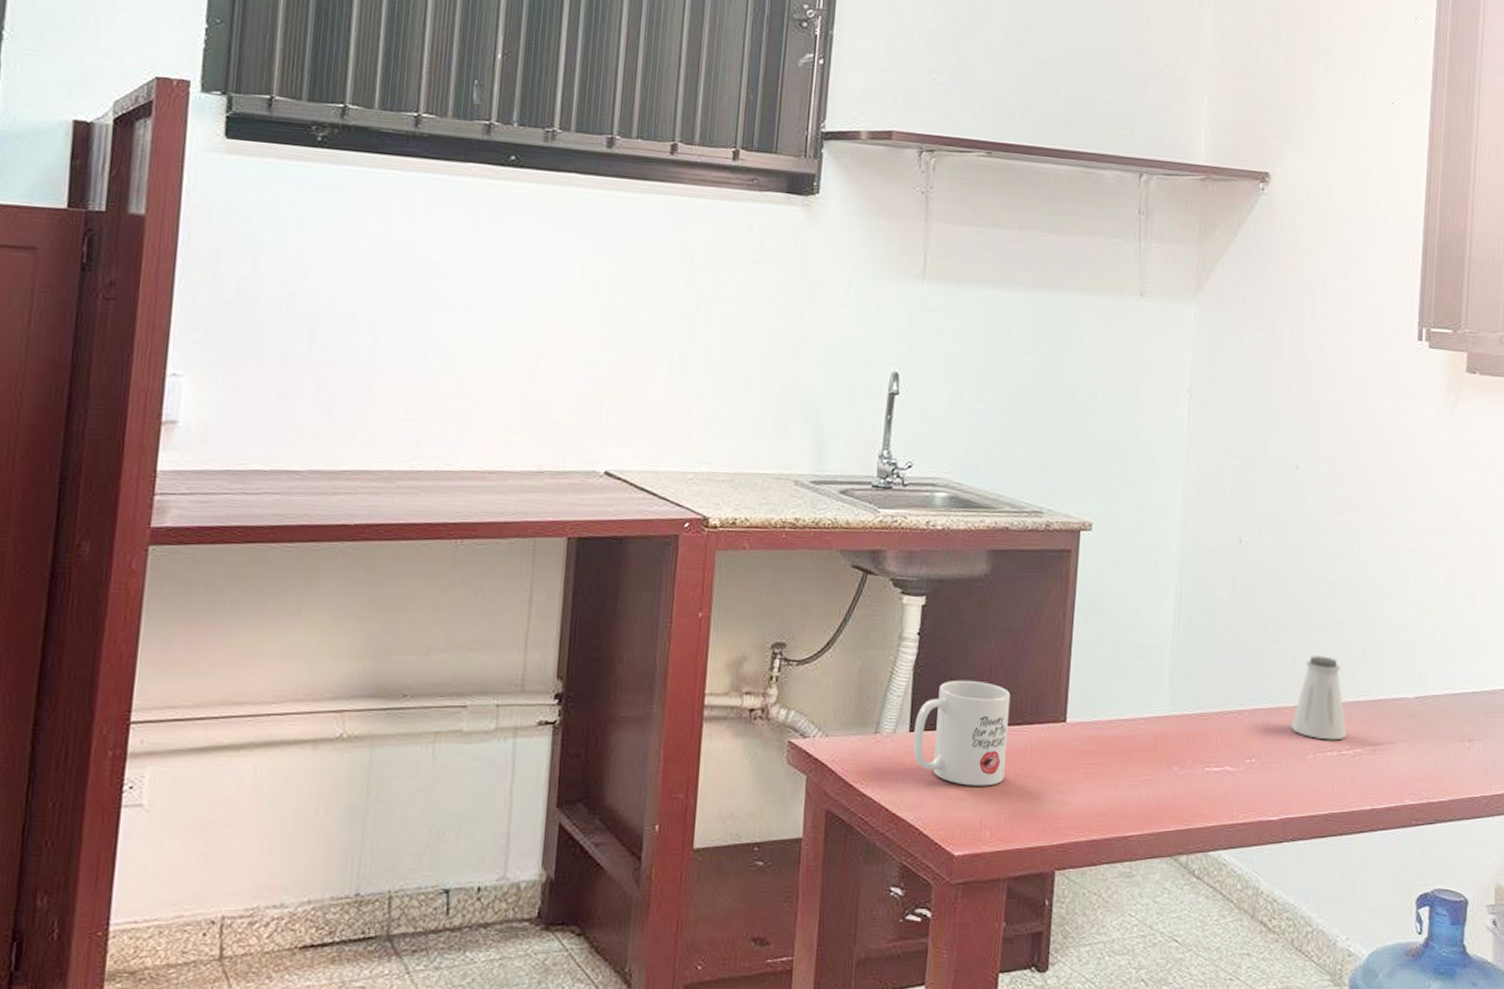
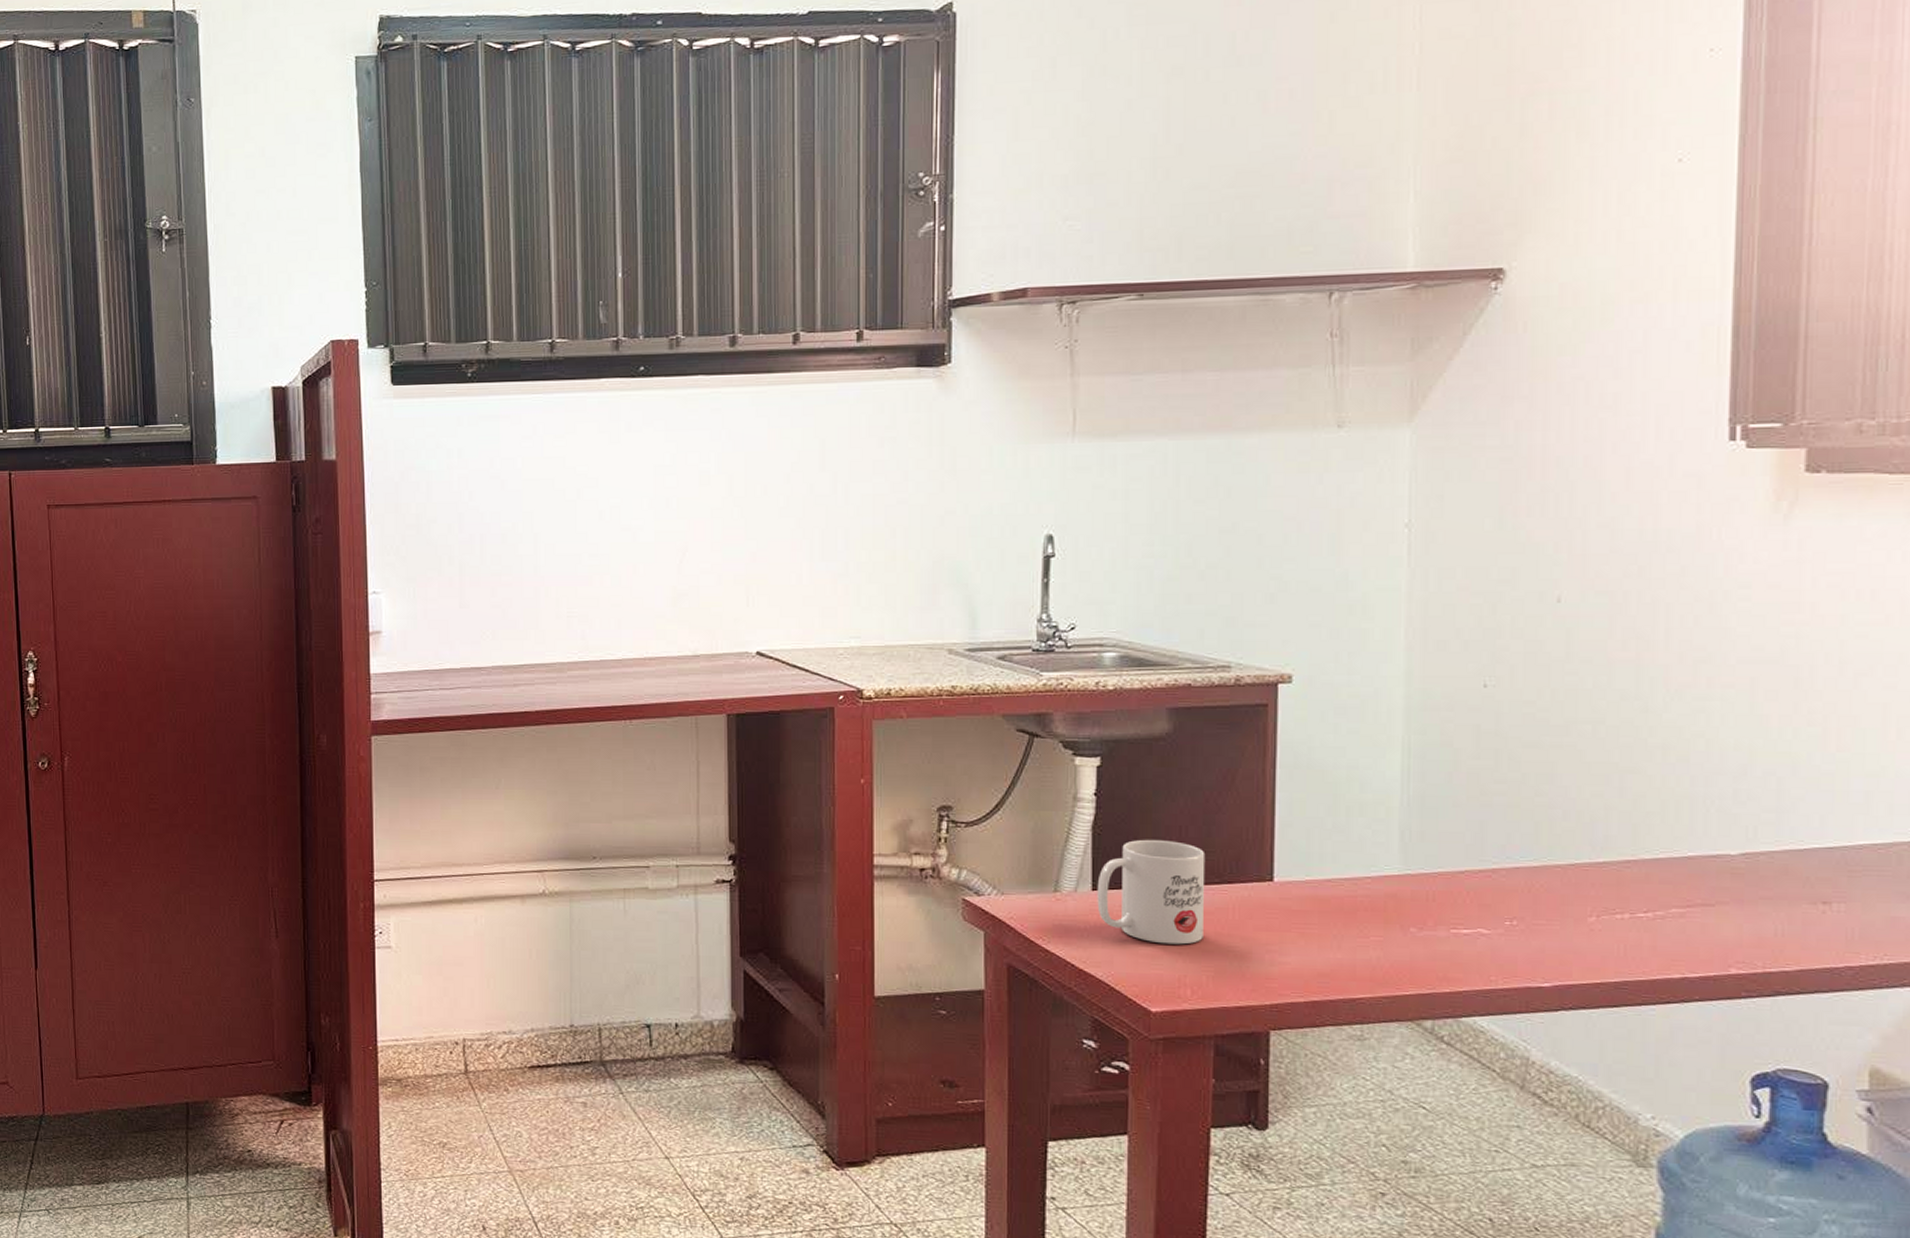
saltshaker: present [1291,654,1347,741] -> none [1564,807,1643,902]

